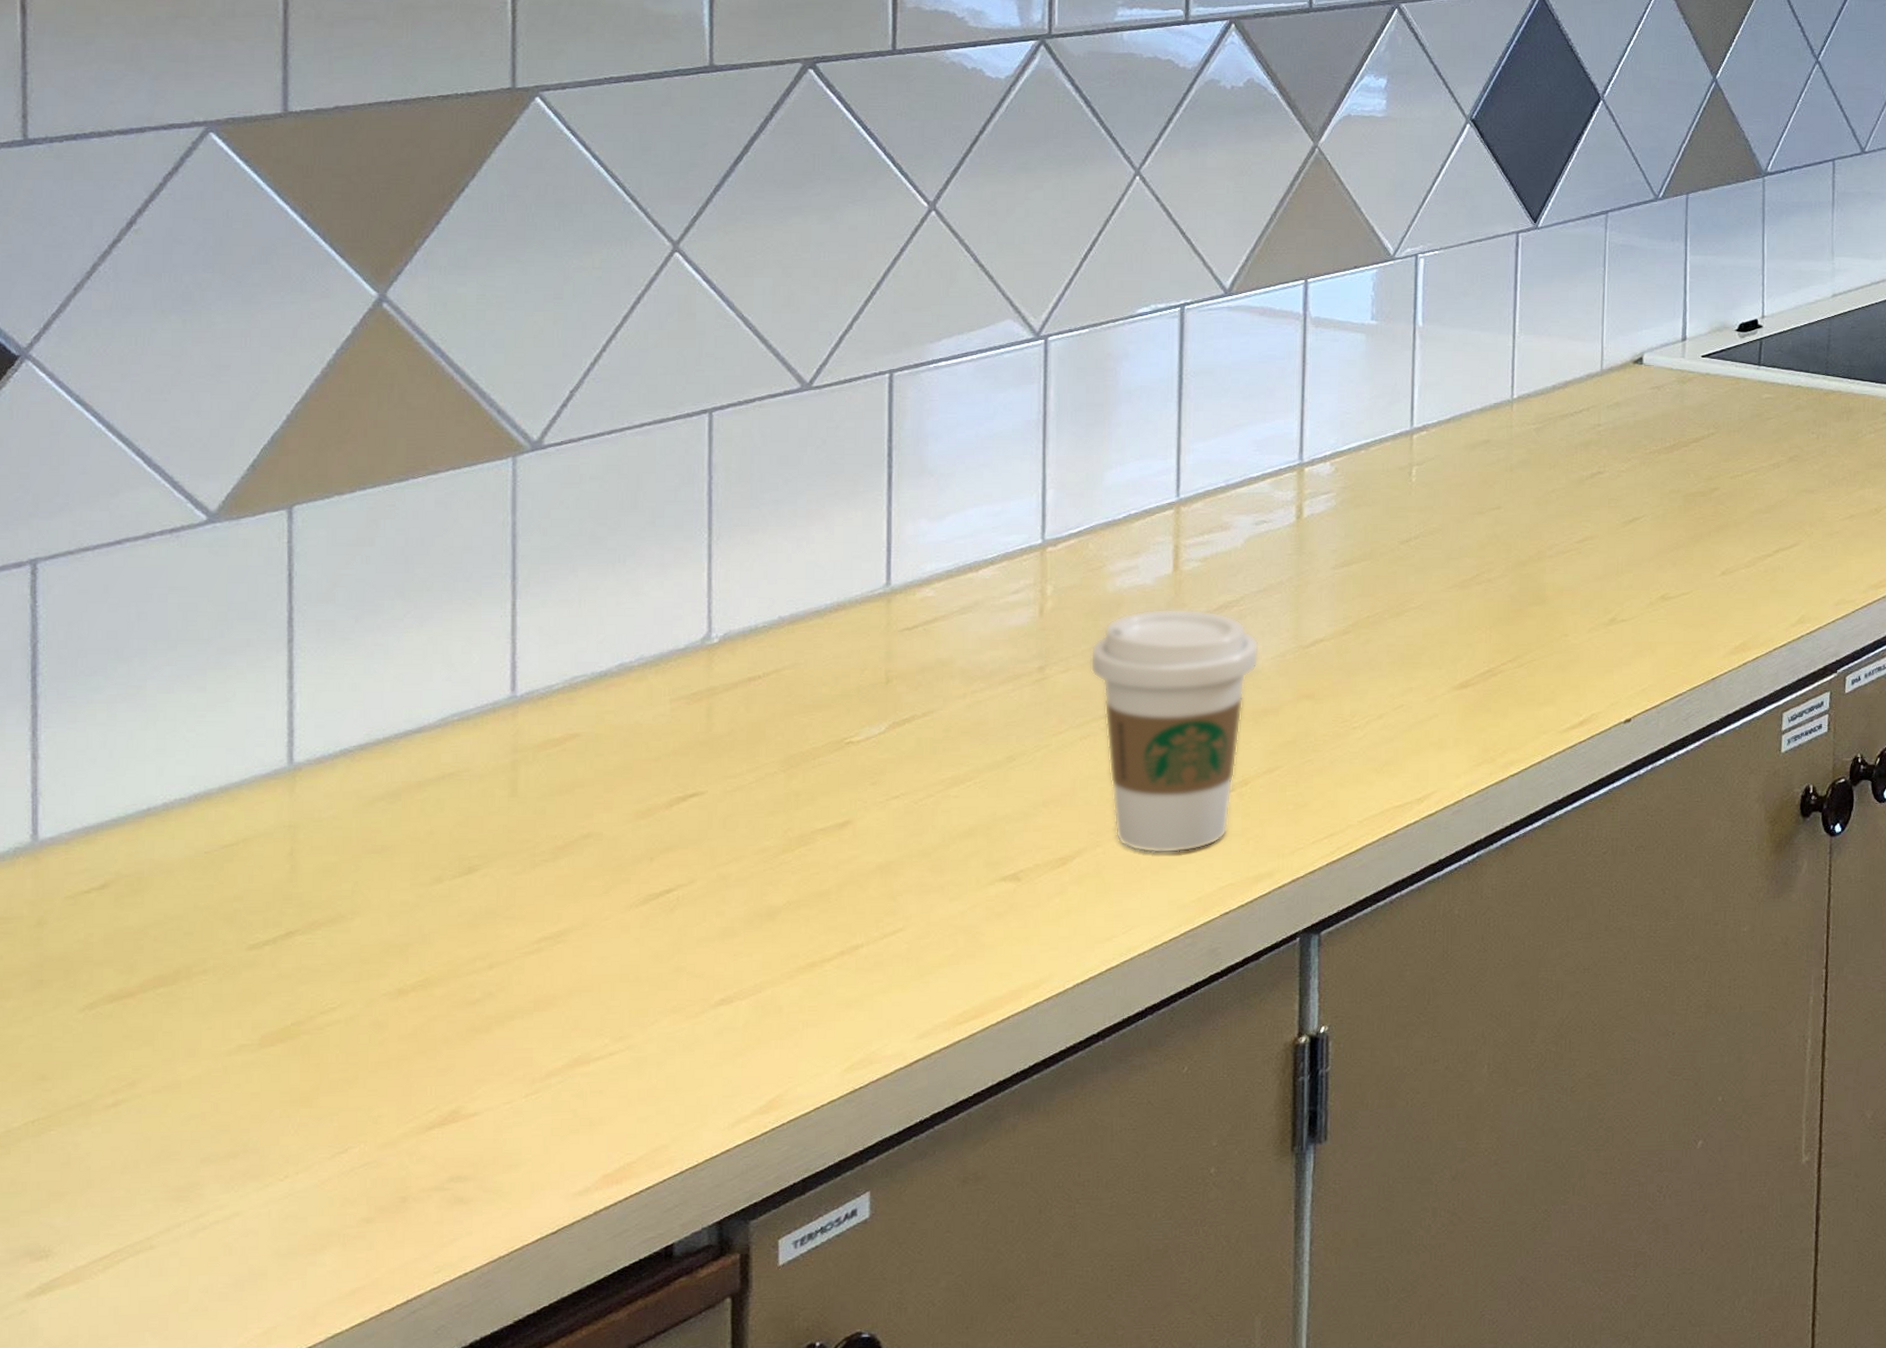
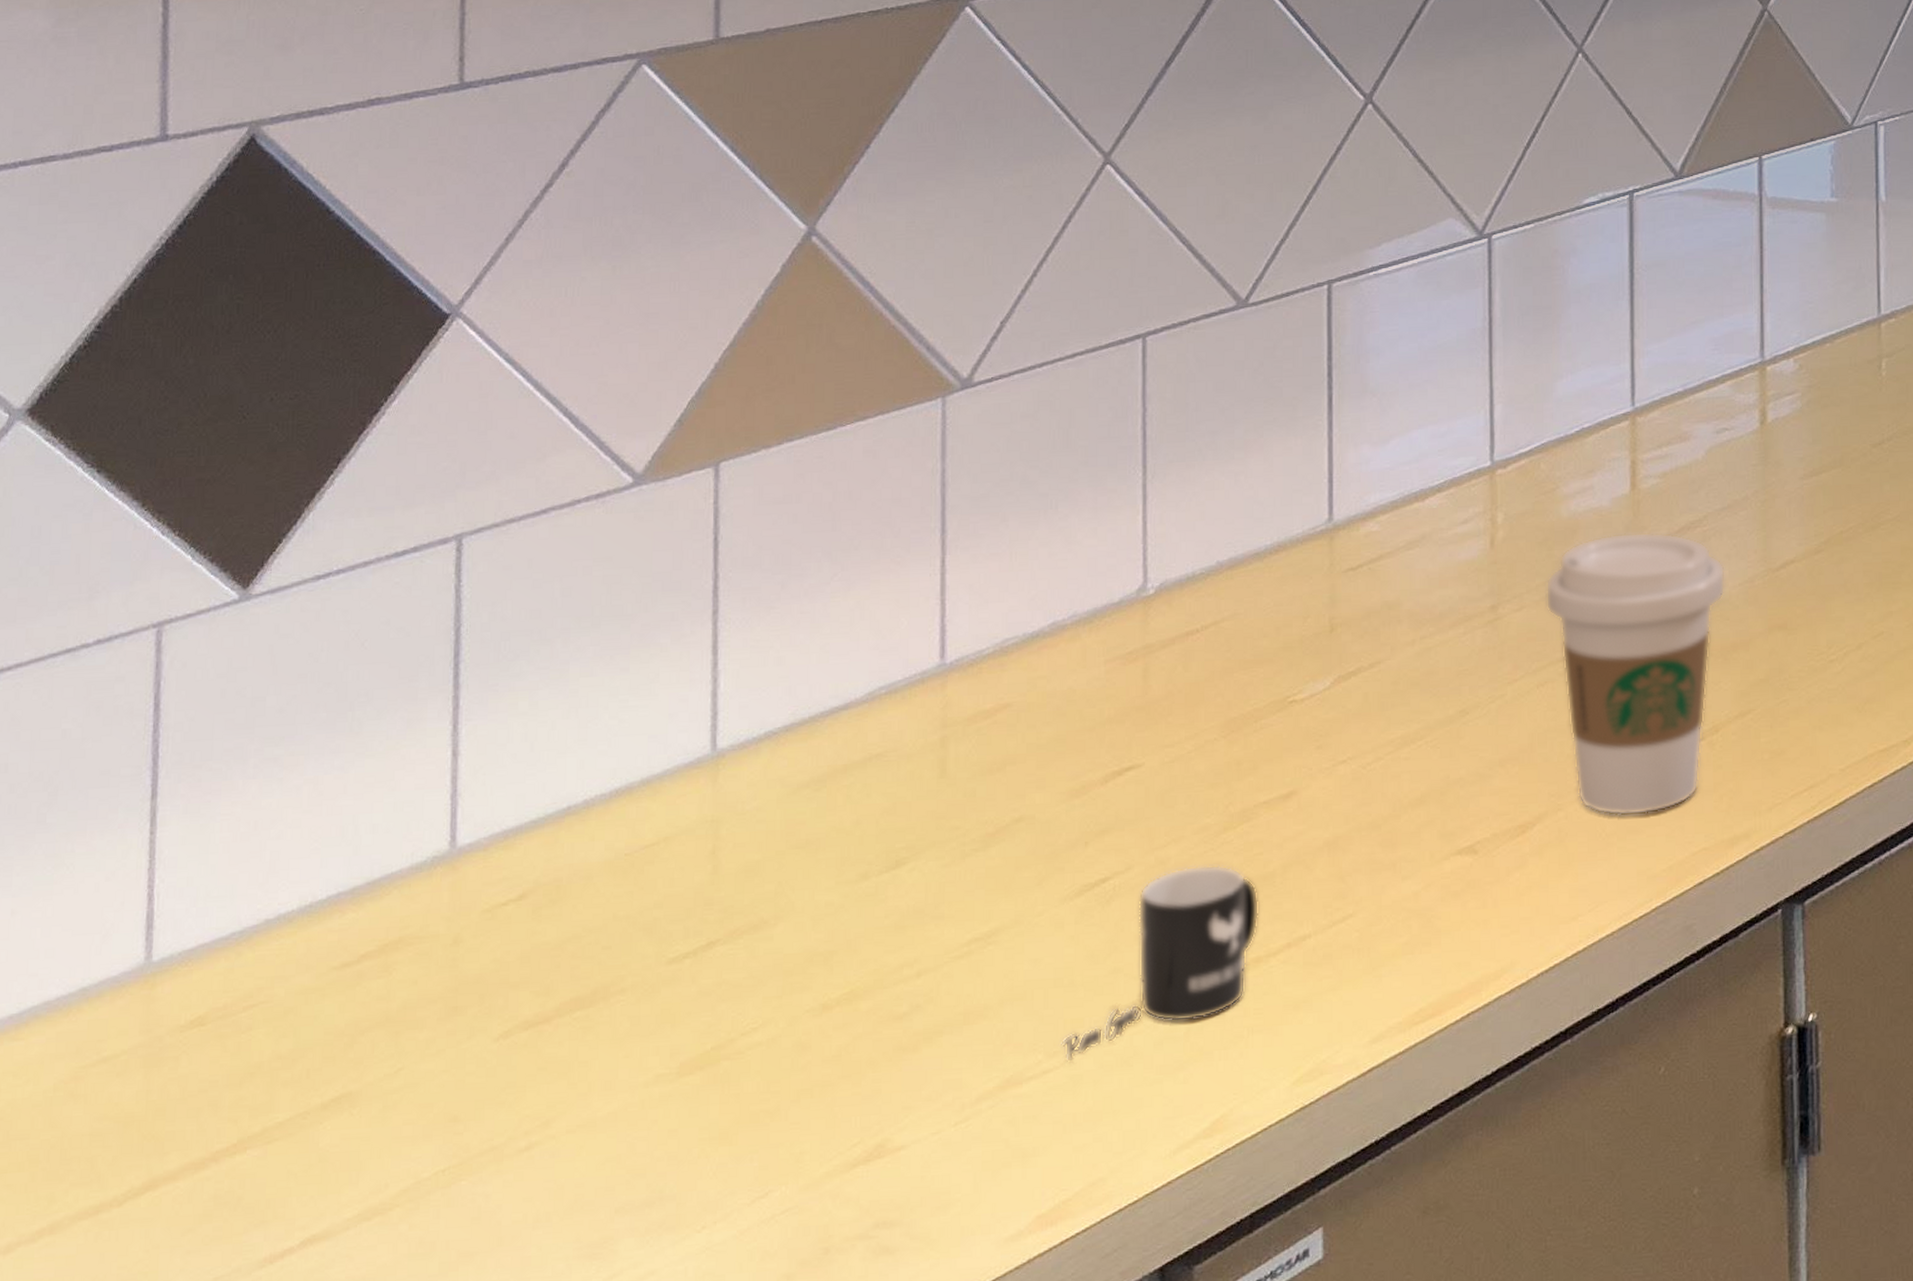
mug: none [626,881,815,1045] -> present [1061,864,1259,1061]

